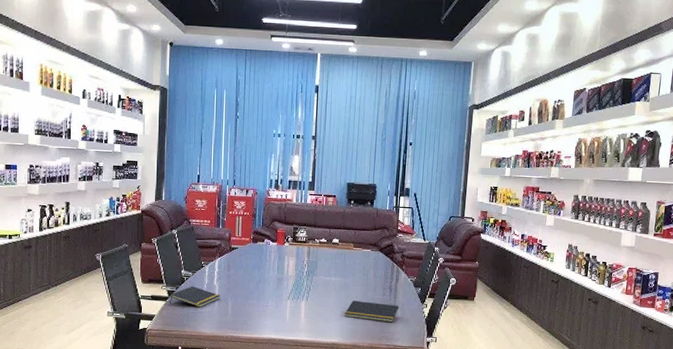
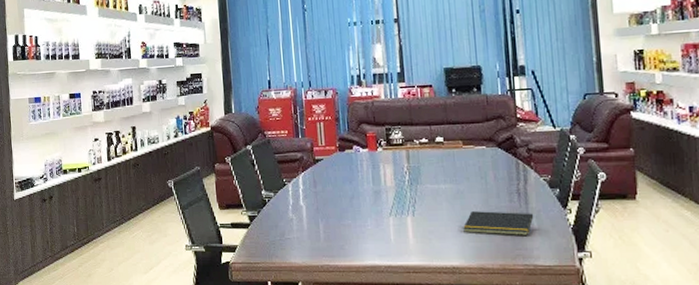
notepad: present [170,286,221,308] -> none [251,208,310,234]

